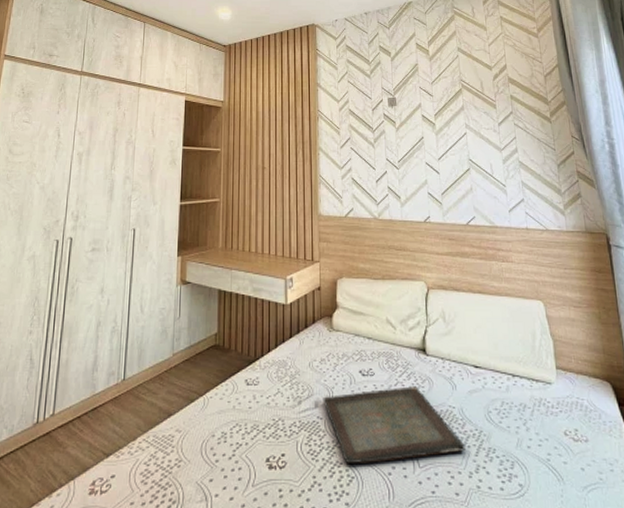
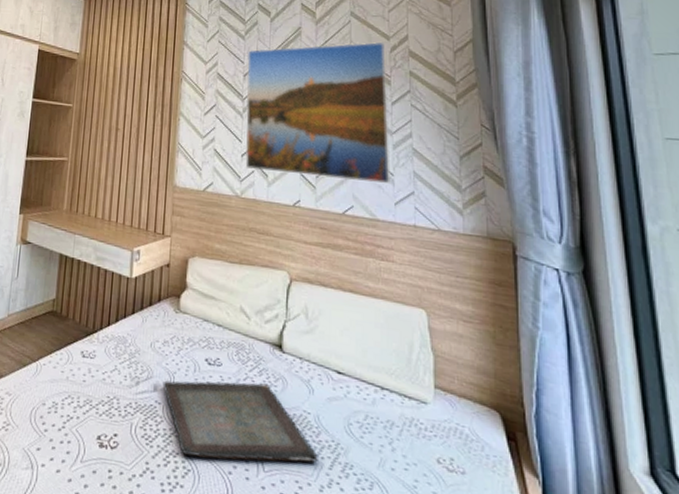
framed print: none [373,71,503,195] -> present [245,41,391,184]

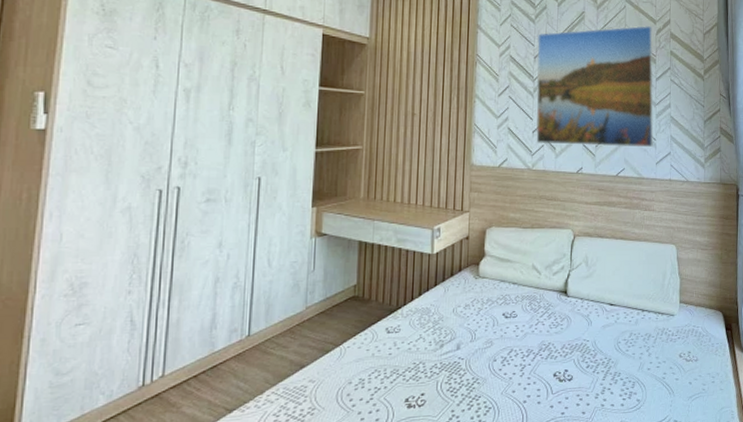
serving tray: present [162,380,318,463] -> none [465,324,595,396]

